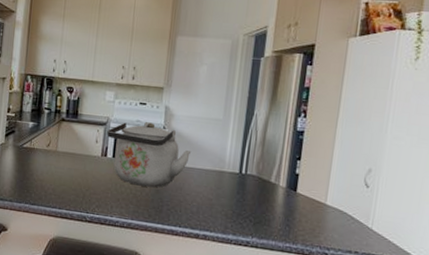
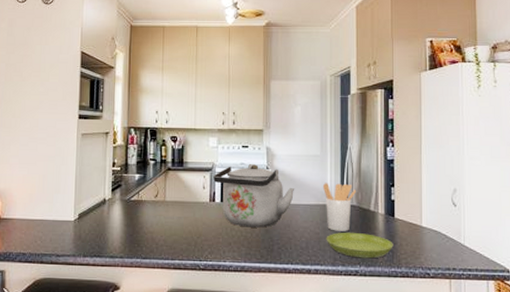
saucer: none [218,201,292,231] -> present [326,232,393,259]
utensil holder: none [221,149,258,201] -> present [322,183,357,232]

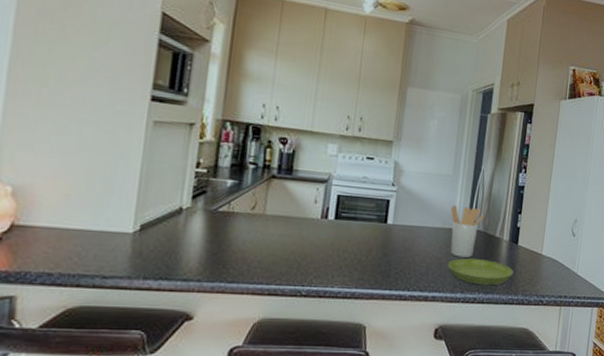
kettle: present [213,164,295,228] -> none [328,178,421,251]

